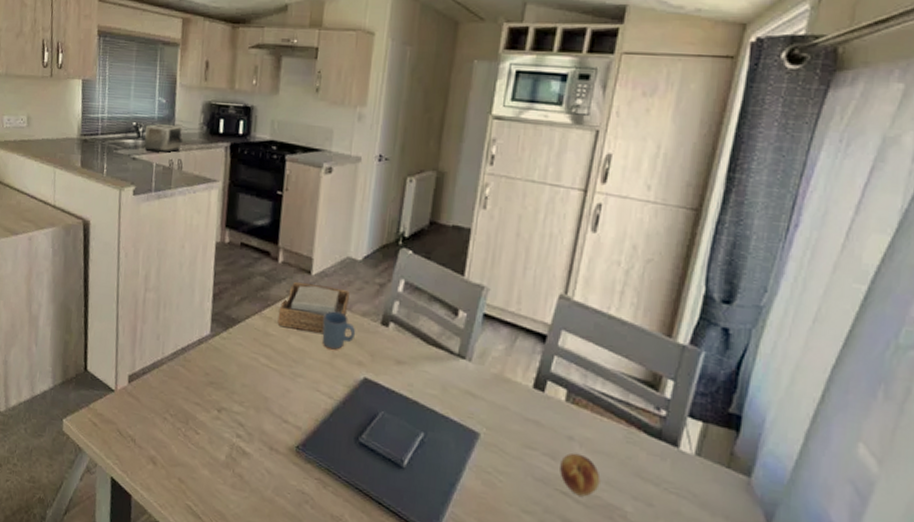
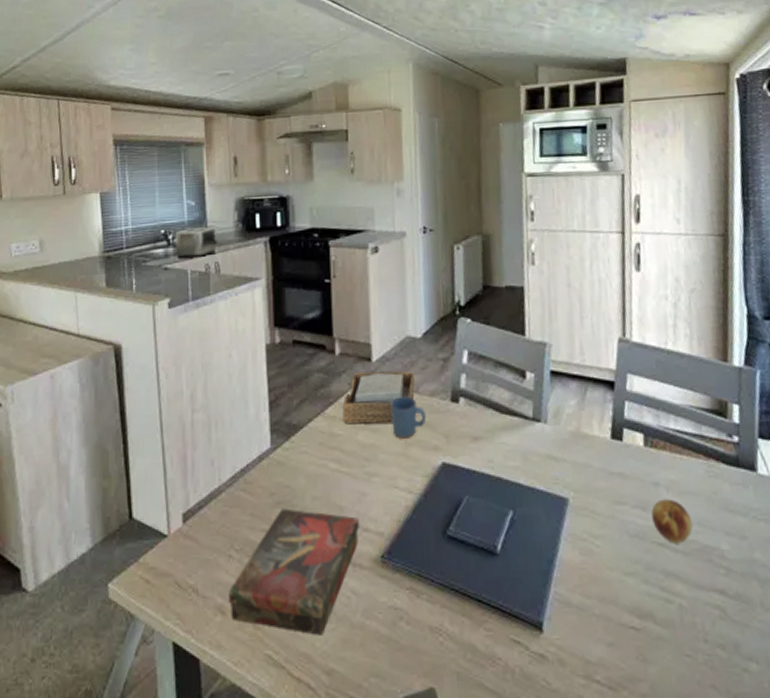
book: none [160,388,282,500] -> present [229,508,360,636]

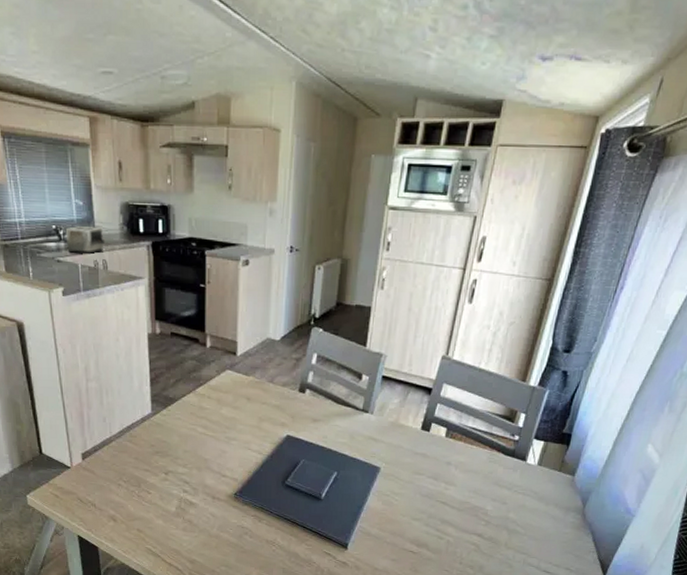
book: present [229,508,360,636] -> none [119,456,220,540]
napkin holder: present [342,371,415,425] -> none [210,362,271,404]
mug: present [391,396,427,439] -> none [250,384,278,416]
fruit: present [651,499,693,544] -> none [440,474,470,504]

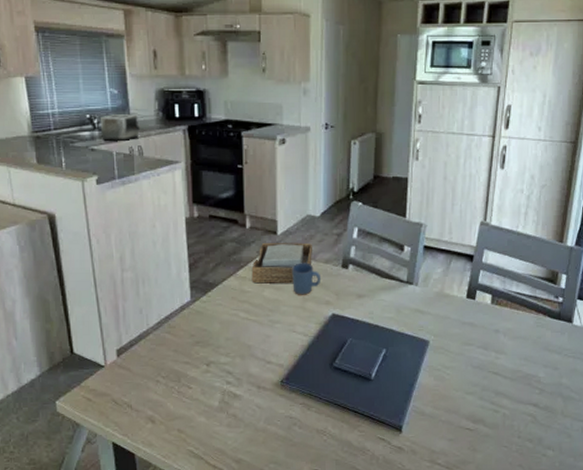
napkin holder: none [210,362,271,404] -> present [251,242,312,284]
mug: none [250,384,278,416] -> present [292,263,321,295]

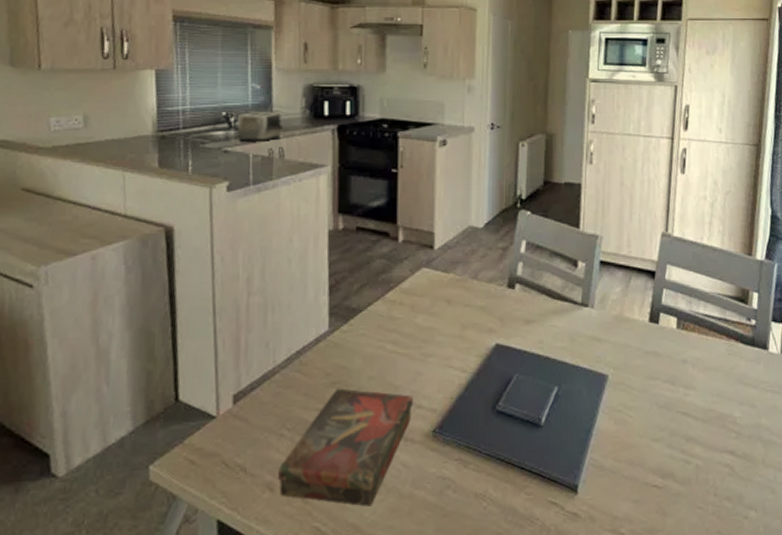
book: none [157,346,265,437] -> present [278,388,414,507]
napkin holder: present [251,242,312,284] -> none [402,258,474,309]
mug: present [292,263,321,295] -> none [450,282,484,322]

